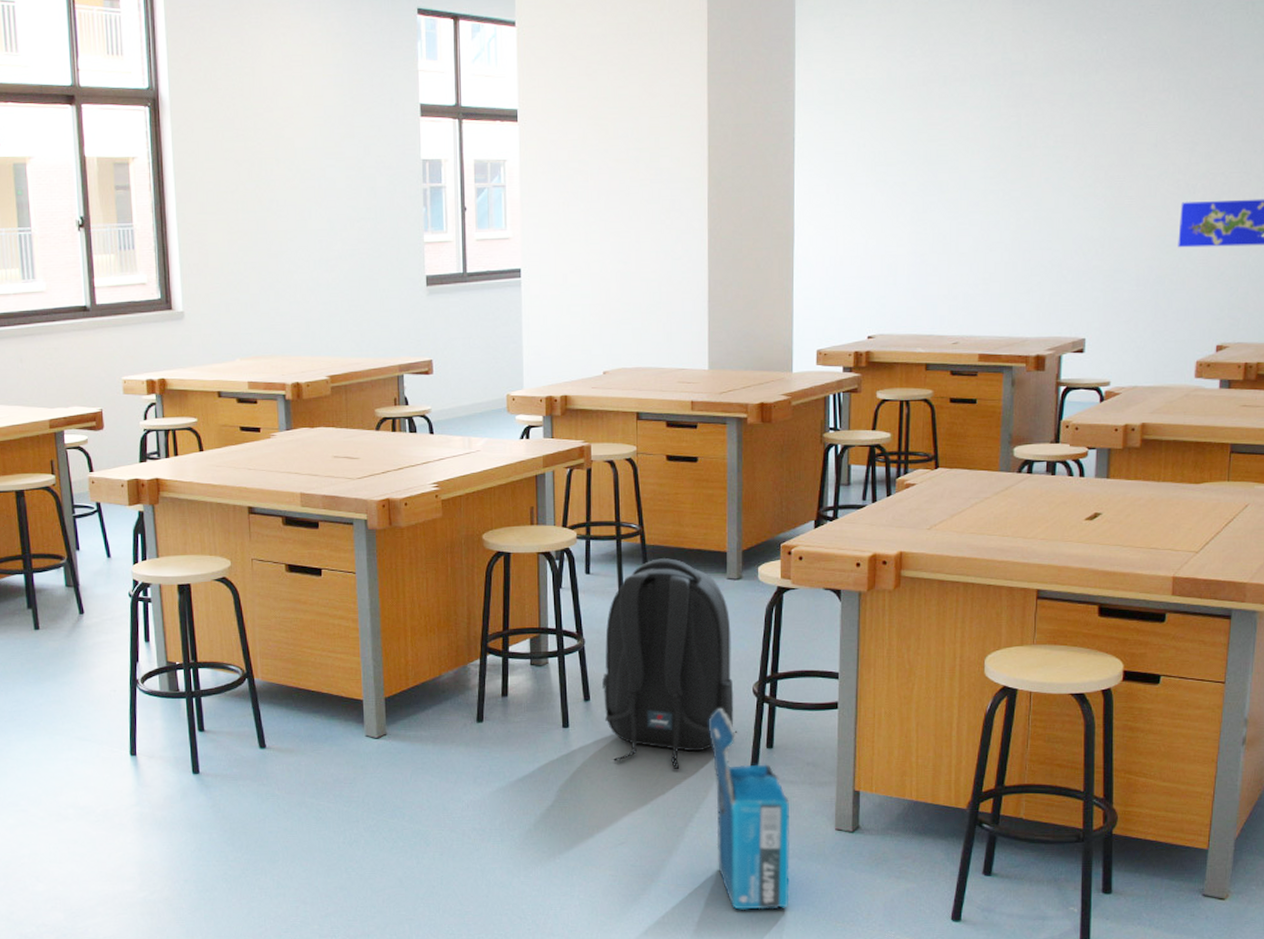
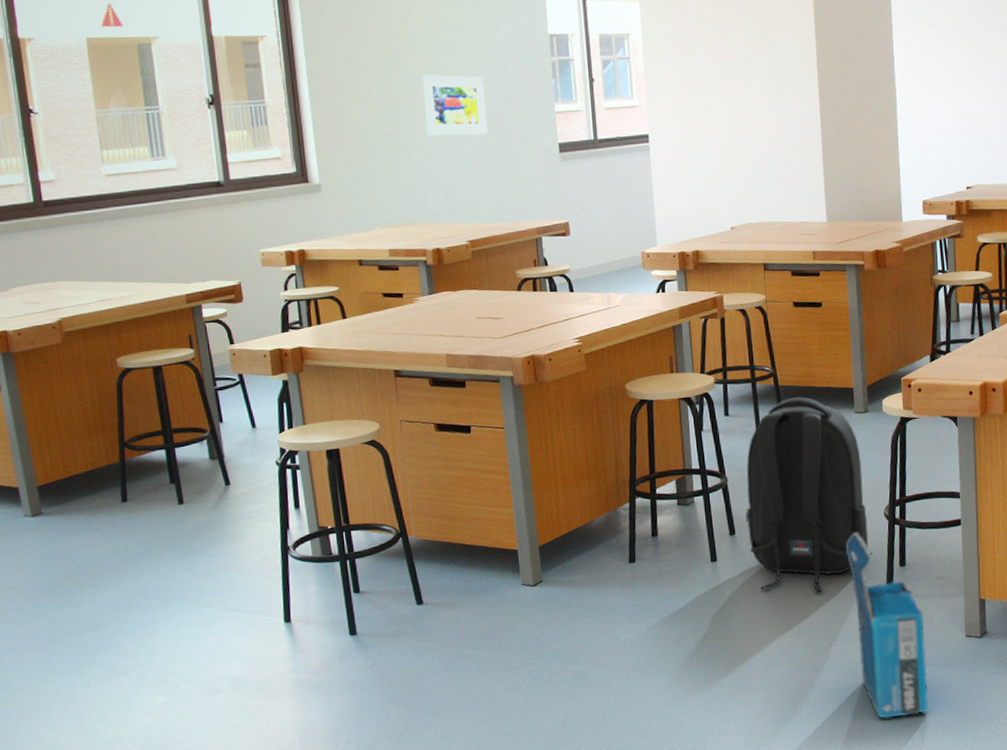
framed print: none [290,200,353,265] -> present [422,74,487,136]

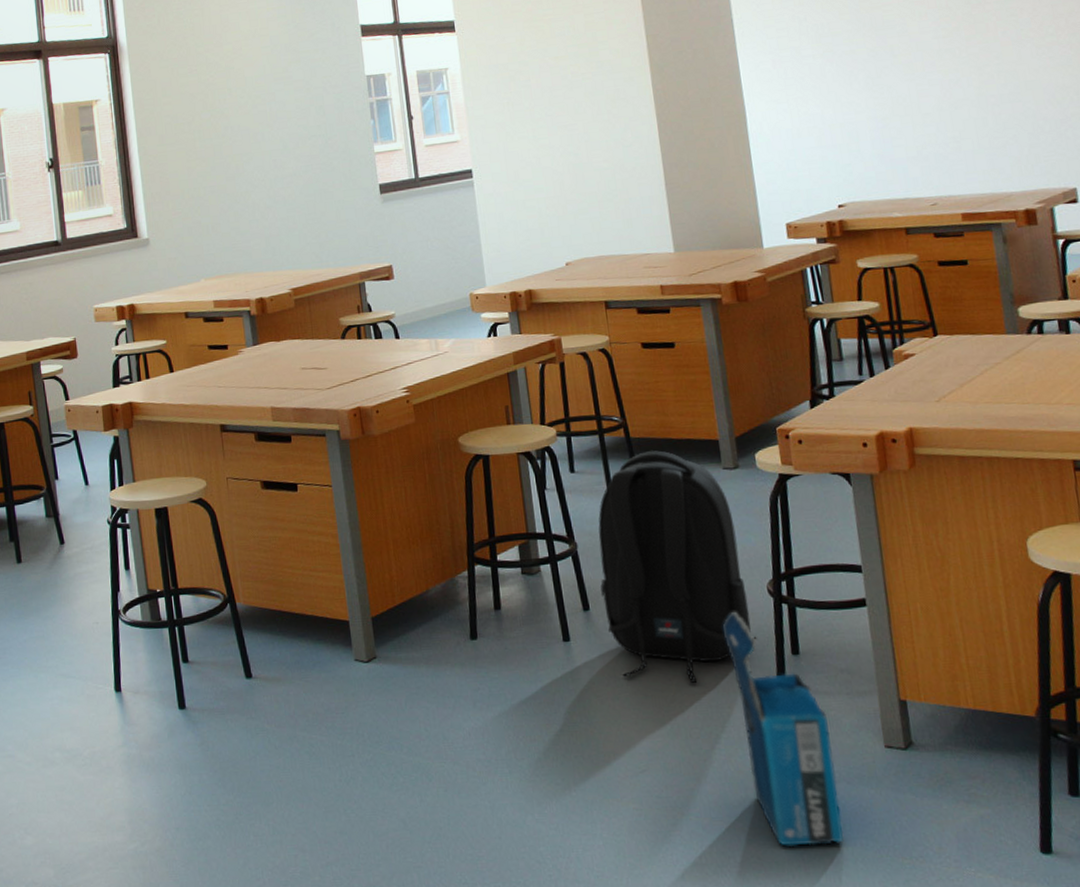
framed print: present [422,74,487,136] -> none [243,123,308,185]

